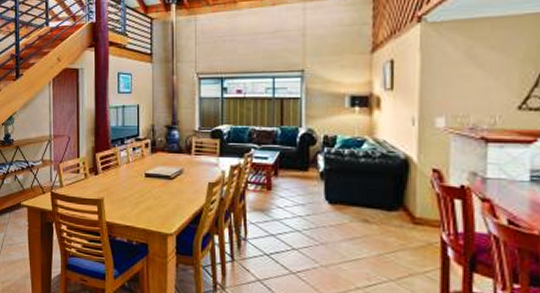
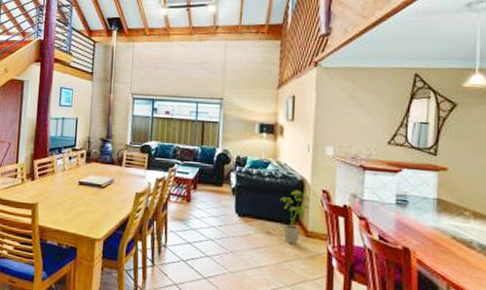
house plant: none [379,170,417,234] -> present [280,190,310,245]

